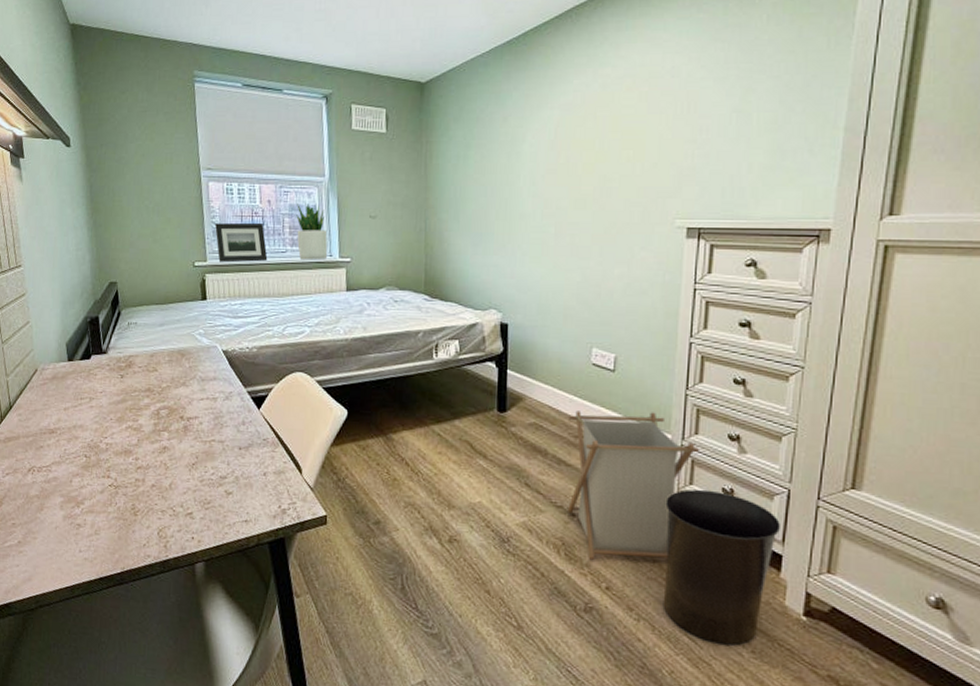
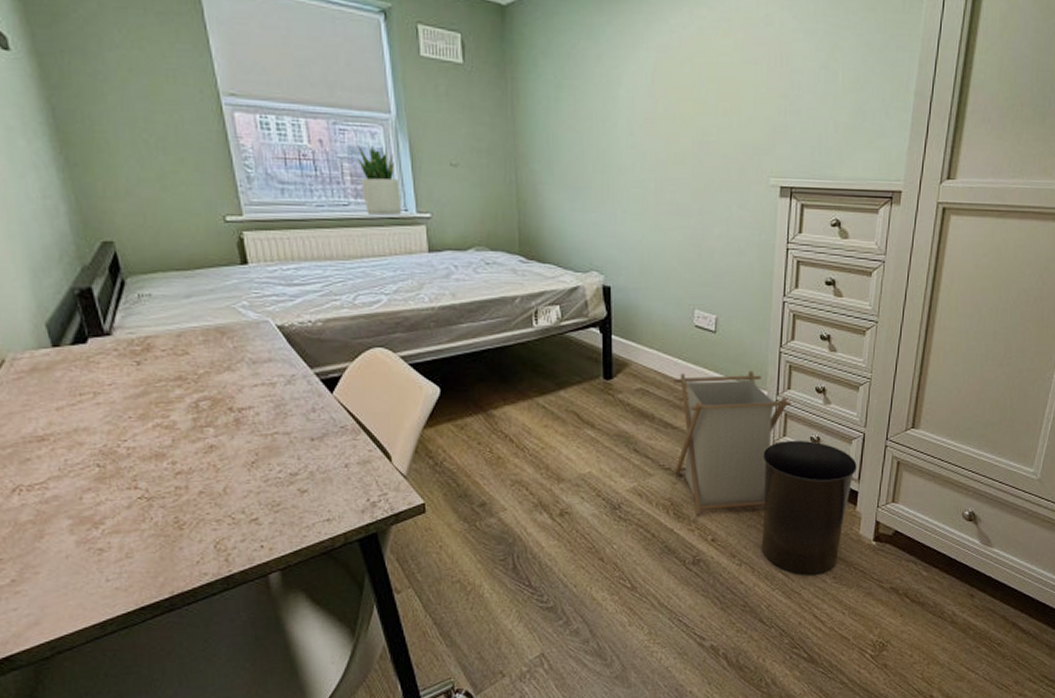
picture frame: present [215,222,268,263] -> none [249,166,326,217]

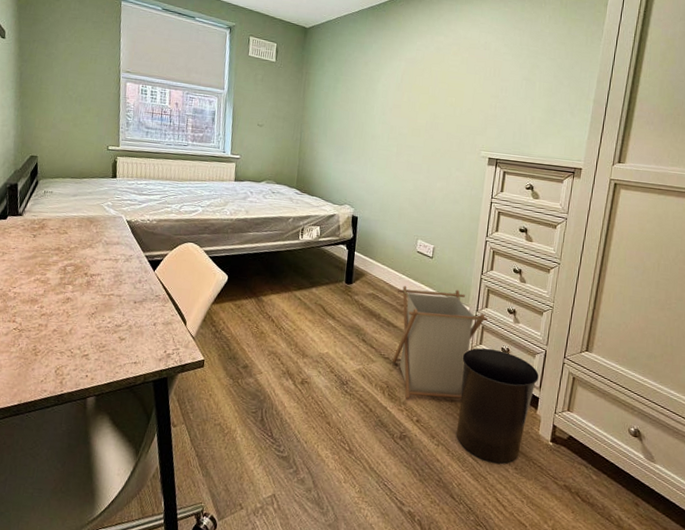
planter: present [356,142,401,216] -> none [197,107,223,155]

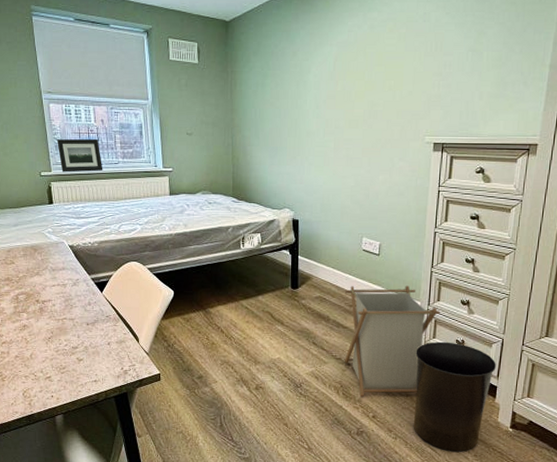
picture frame: none [128,116,172,152] -> present [57,138,103,172]

